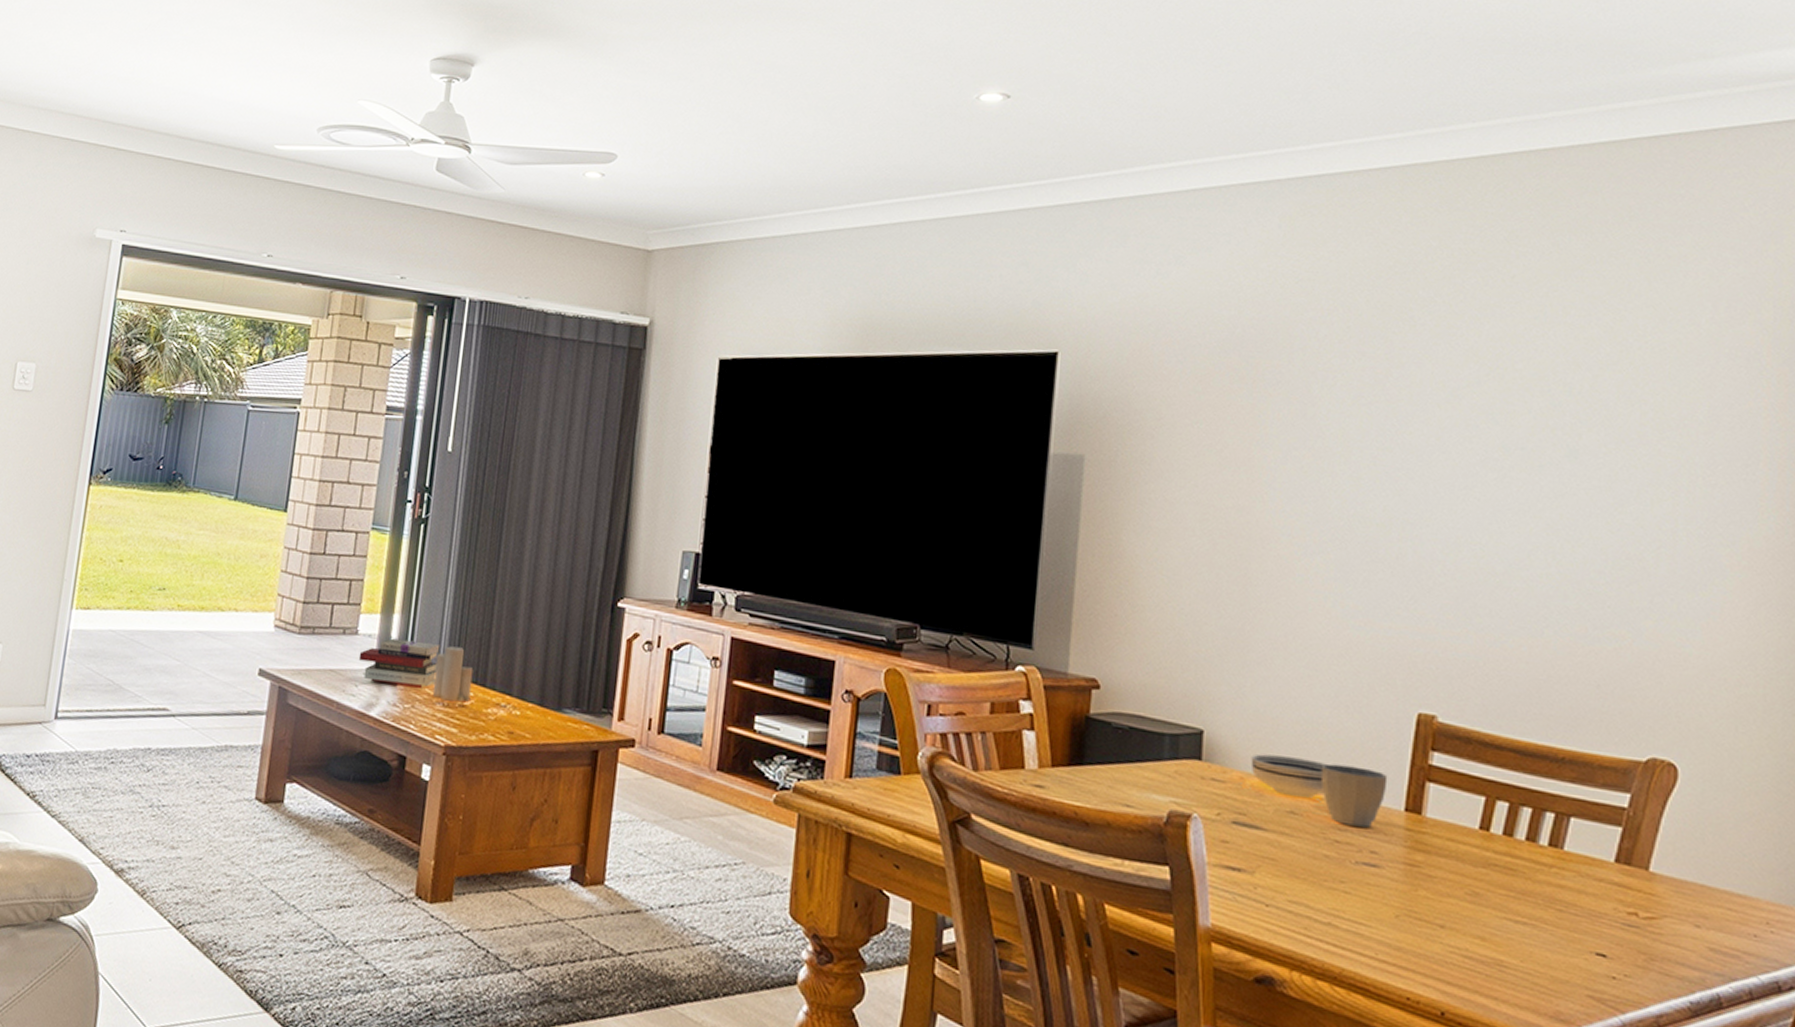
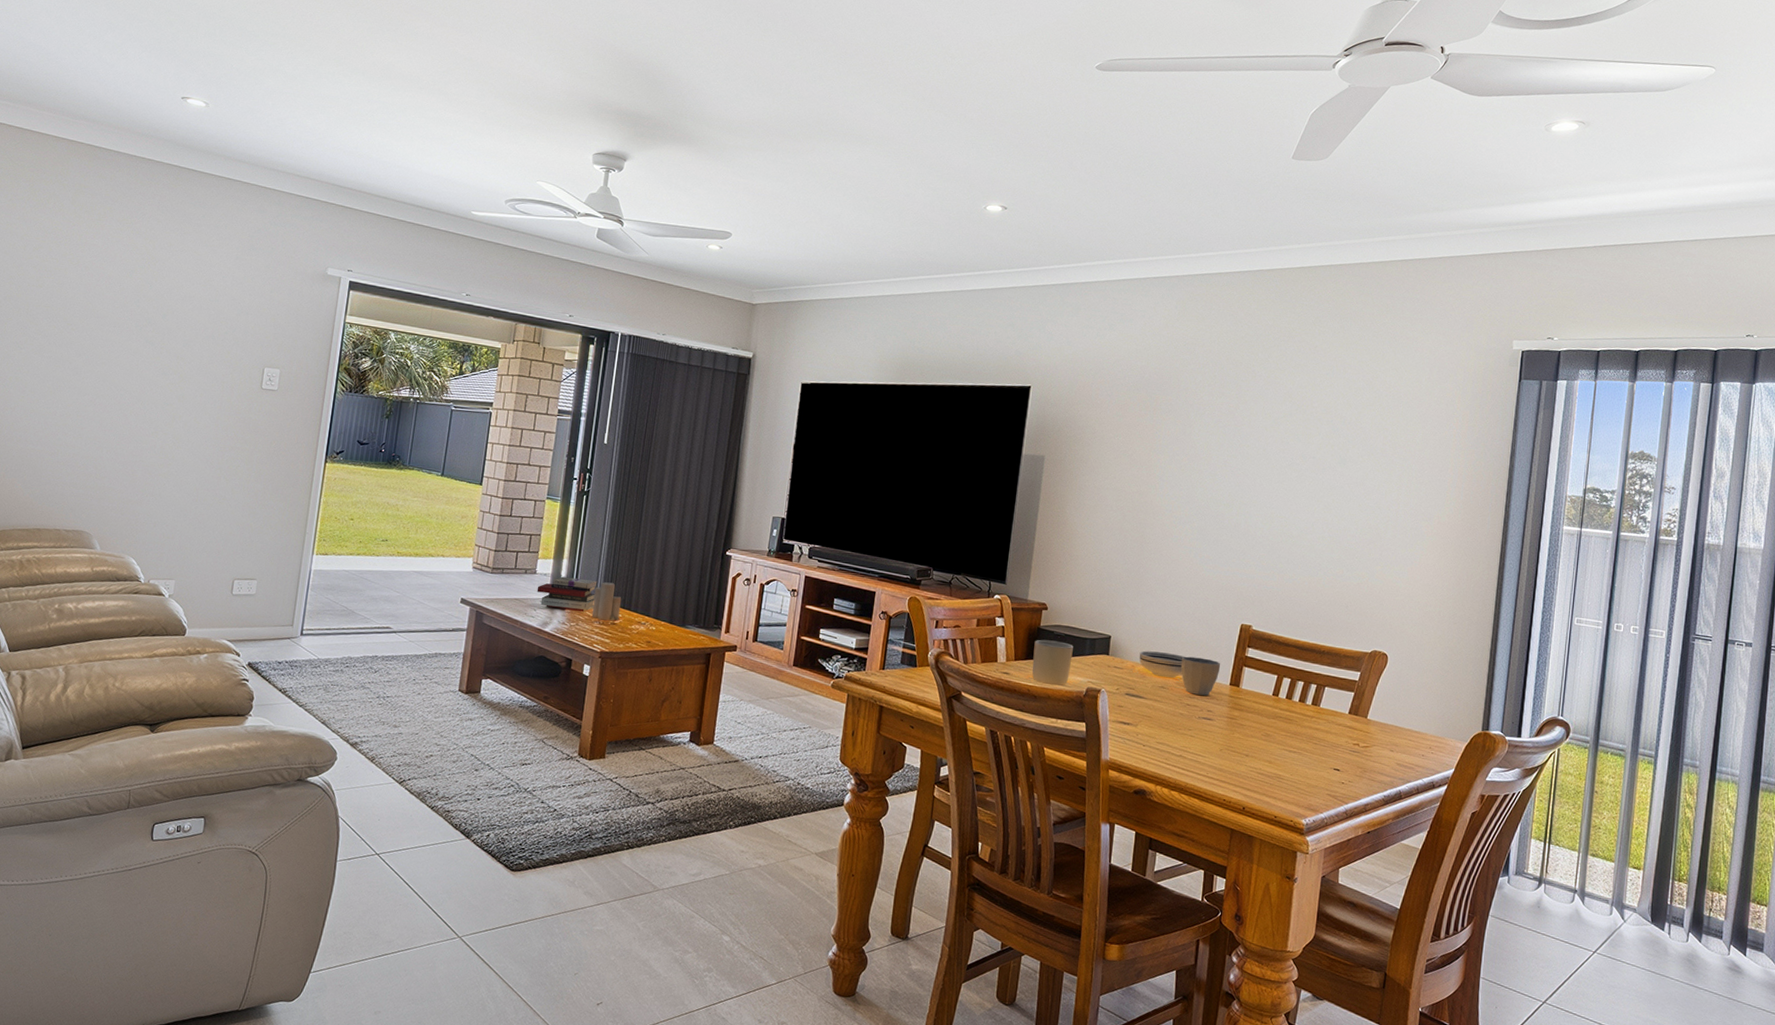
mug: none [1079,734,1144,808] -> present [1032,639,1073,686]

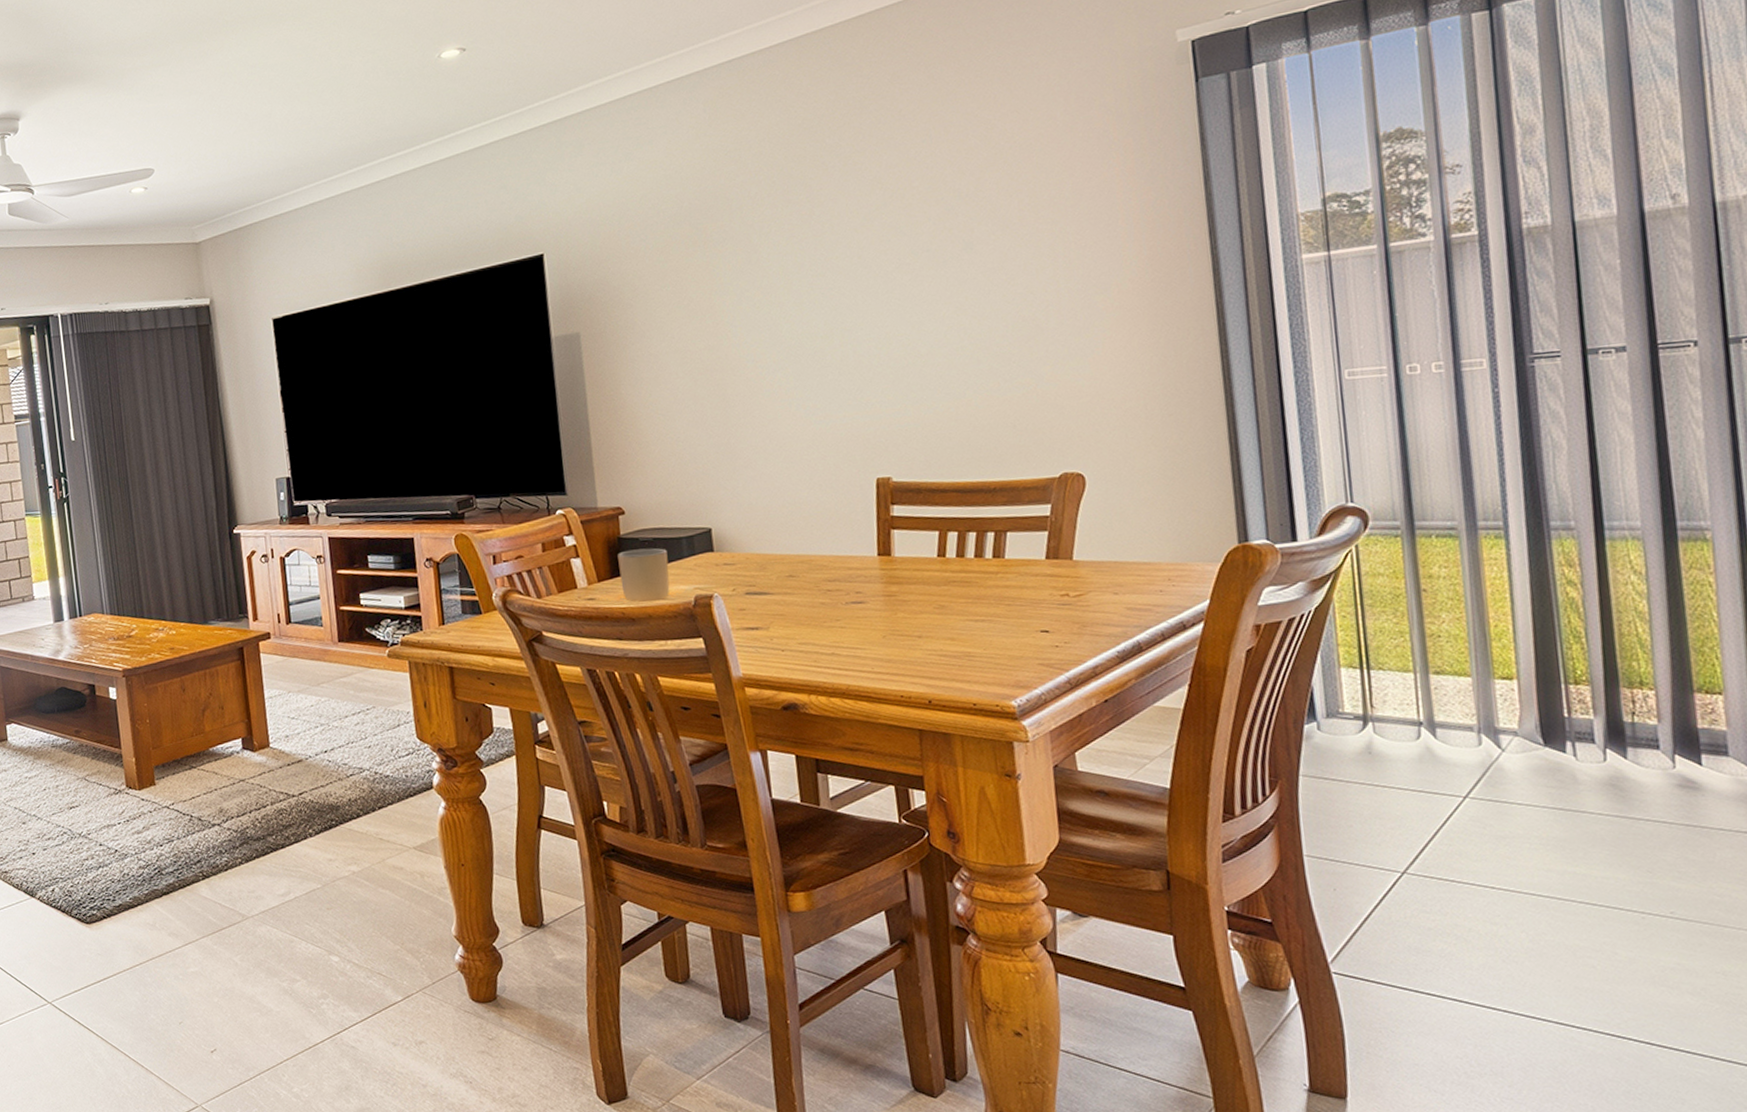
books: present [536,576,598,613] -> none [39,593,104,634]
candle: present [591,580,622,622] -> none [100,590,135,636]
bowl: present [1139,650,1185,679] -> none [752,532,813,565]
cup: present [1180,656,1221,696] -> none [807,529,861,577]

